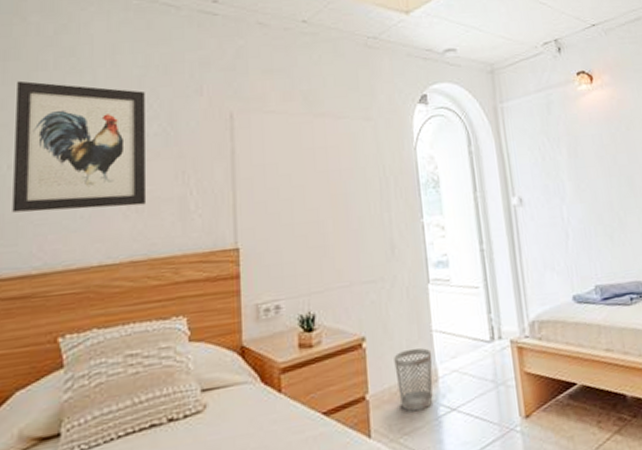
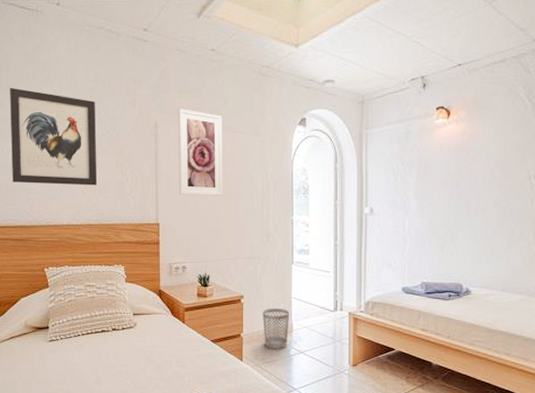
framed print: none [261,93,328,206] -> present [178,109,223,196]

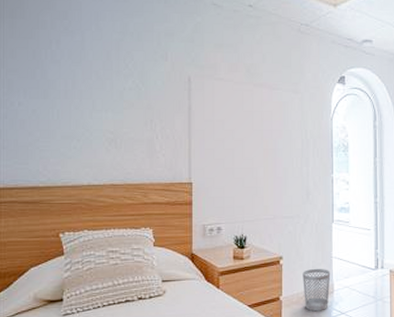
wall art: present [10,87,97,186] -> none [23,35,122,143]
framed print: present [178,109,223,196] -> none [213,64,261,153]

